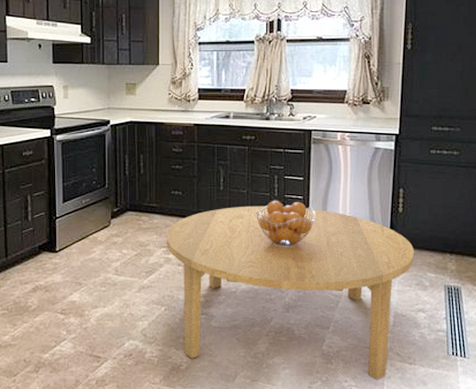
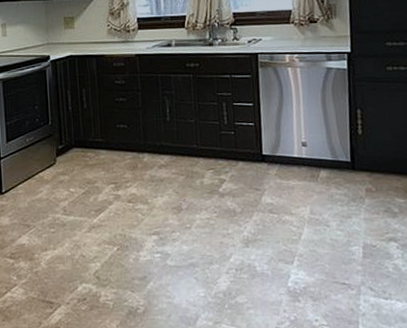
dining table: present [166,206,415,380] -> none [114,135,380,318]
fruit basket: present [256,200,316,248] -> none [206,128,270,179]

